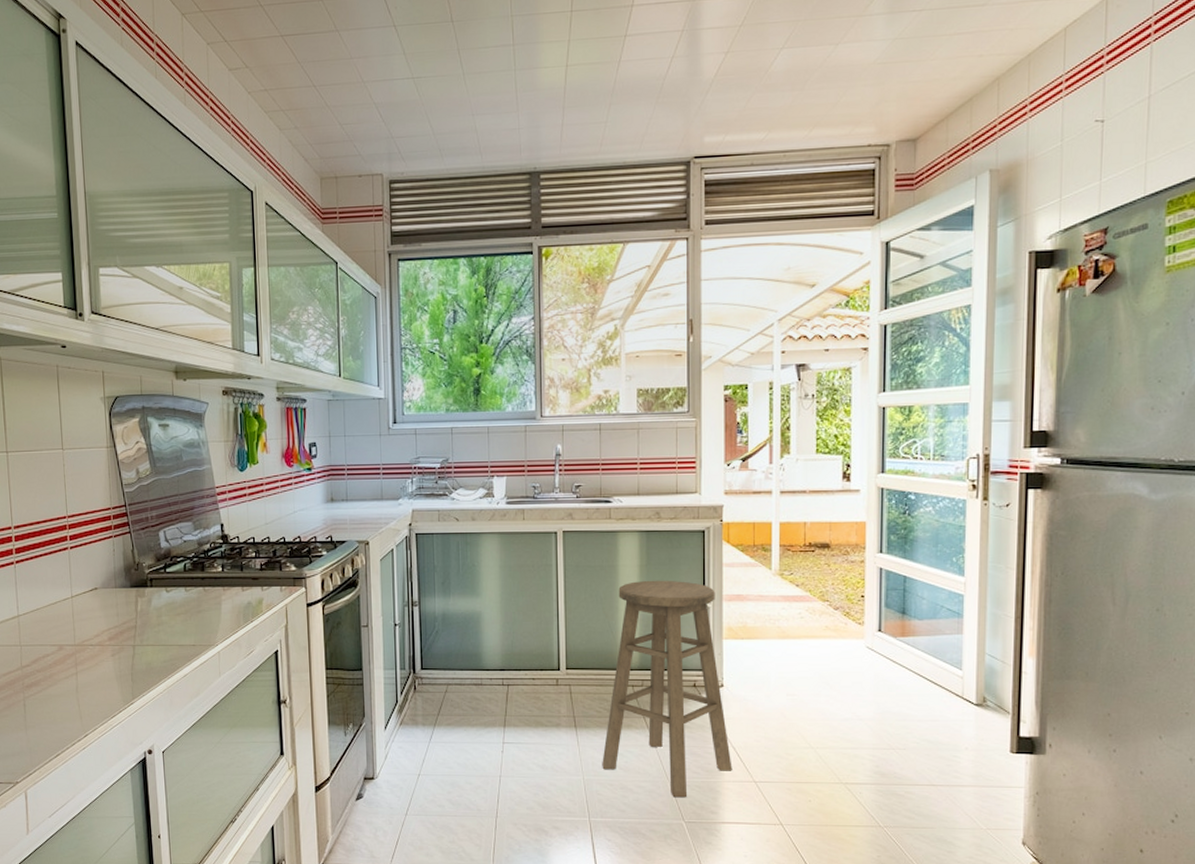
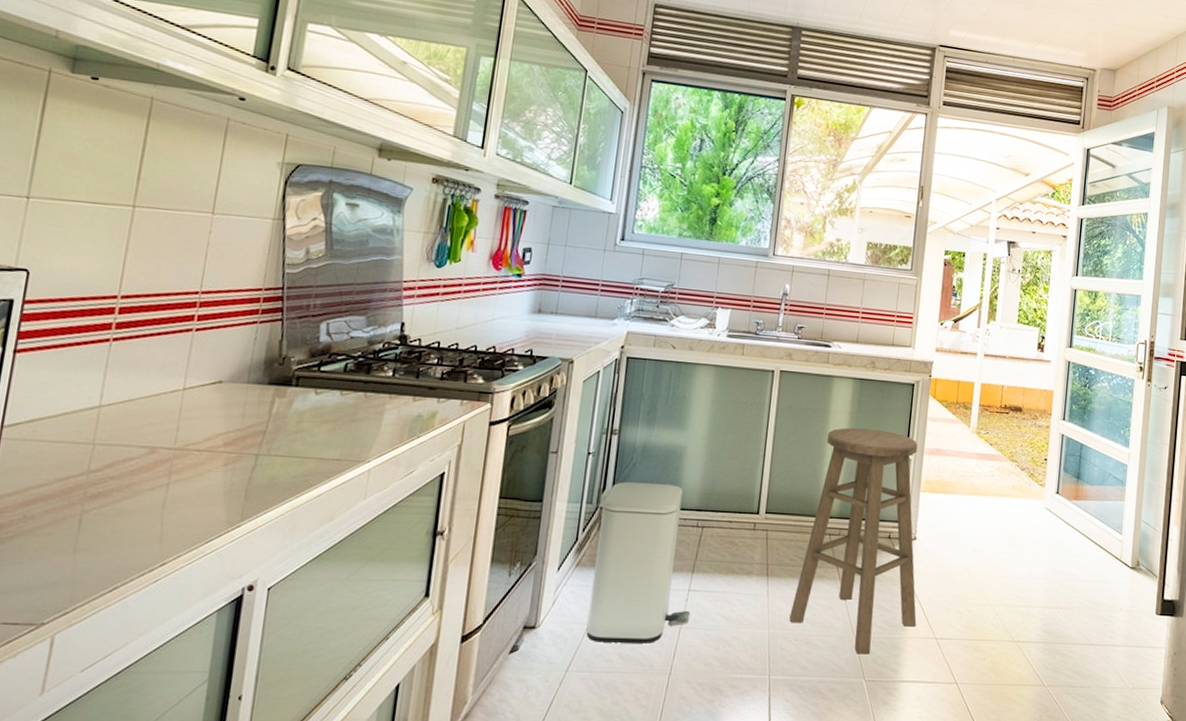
pedal bin: none [411,647,508,790] -> present [586,481,691,643]

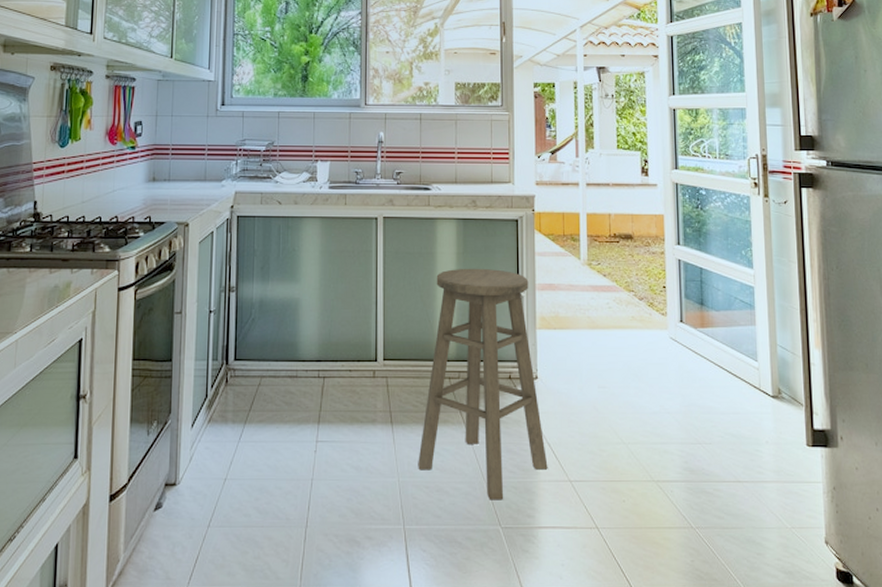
pedal bin: present [586,481,691,643] -> none [223,336,321,497]

